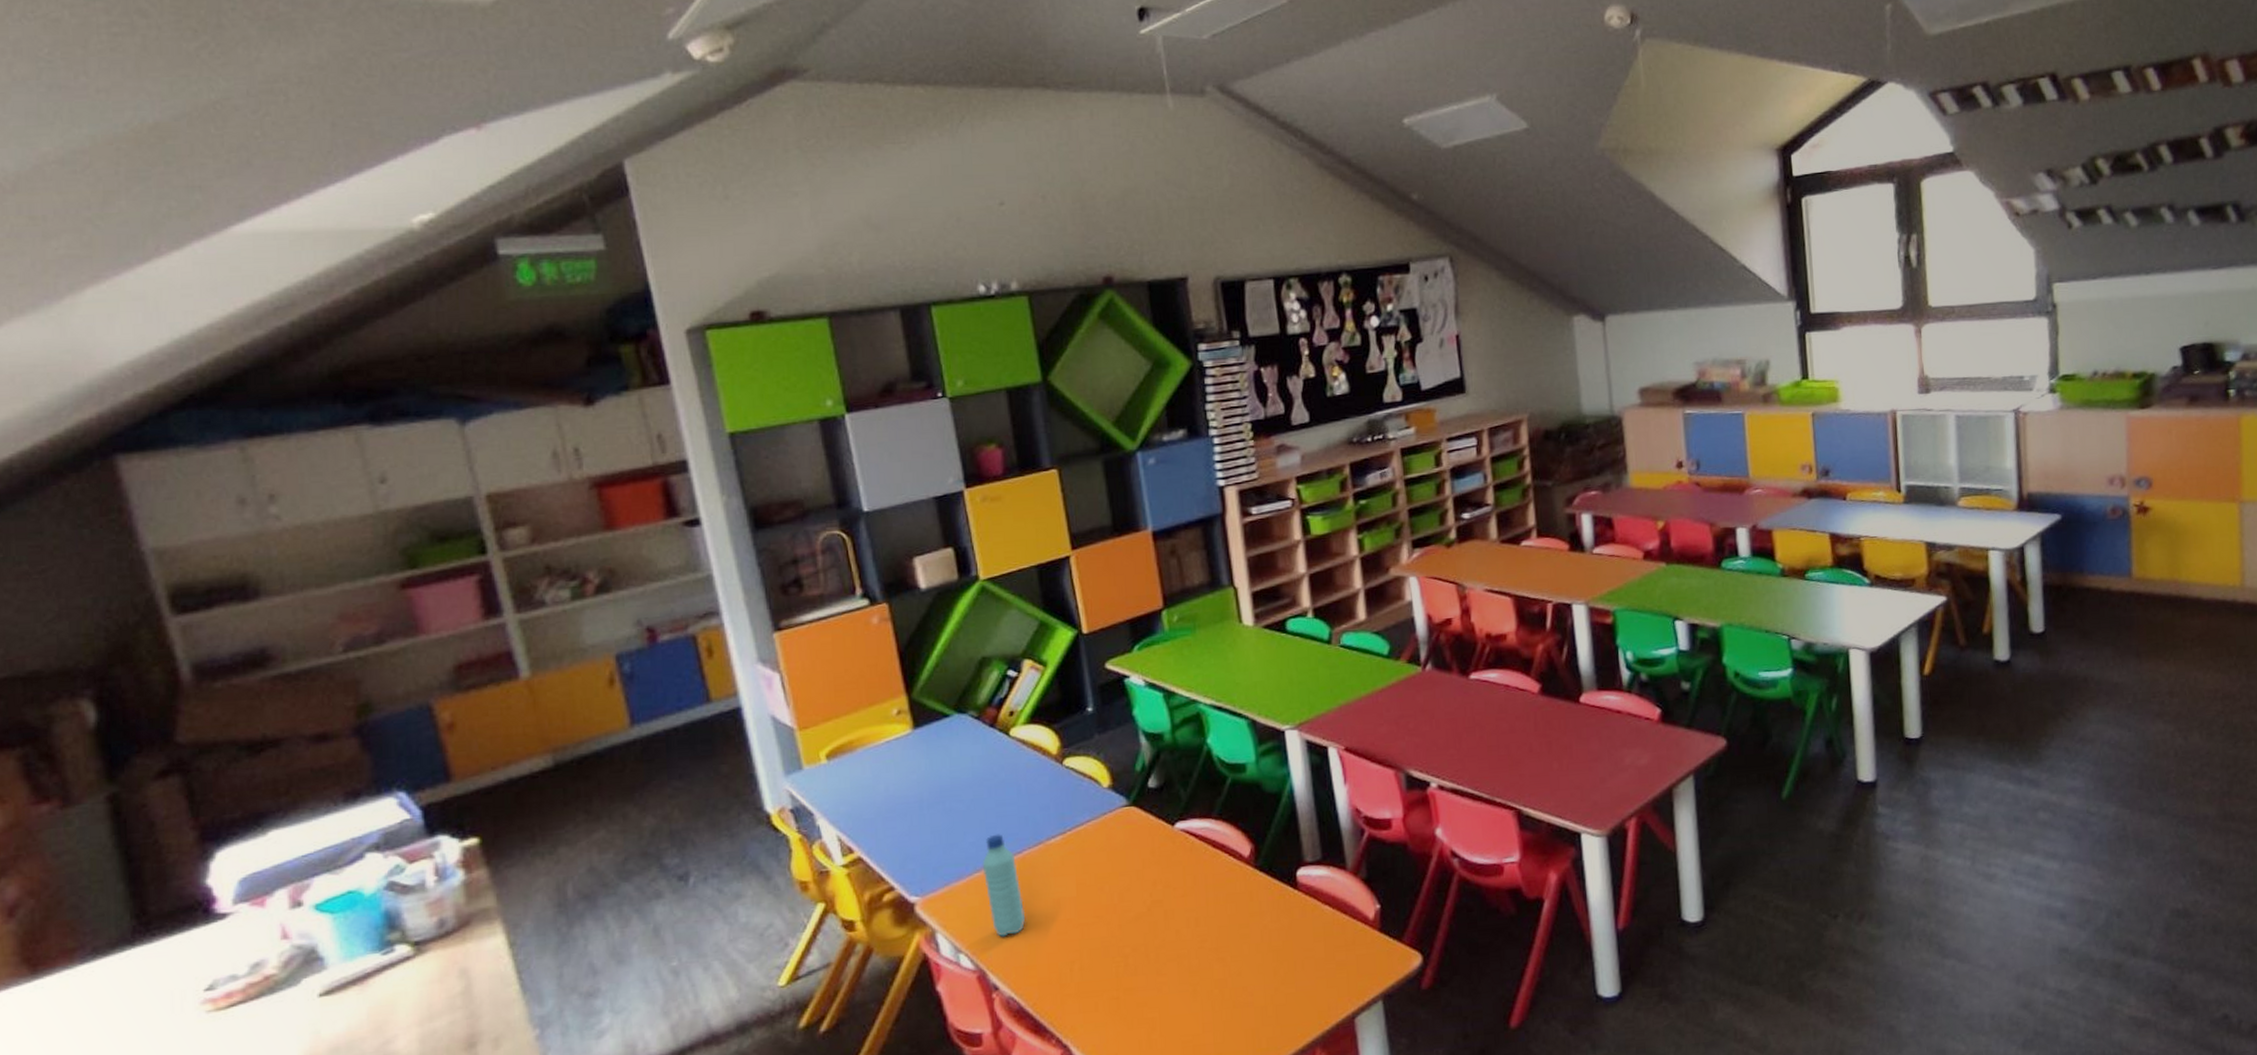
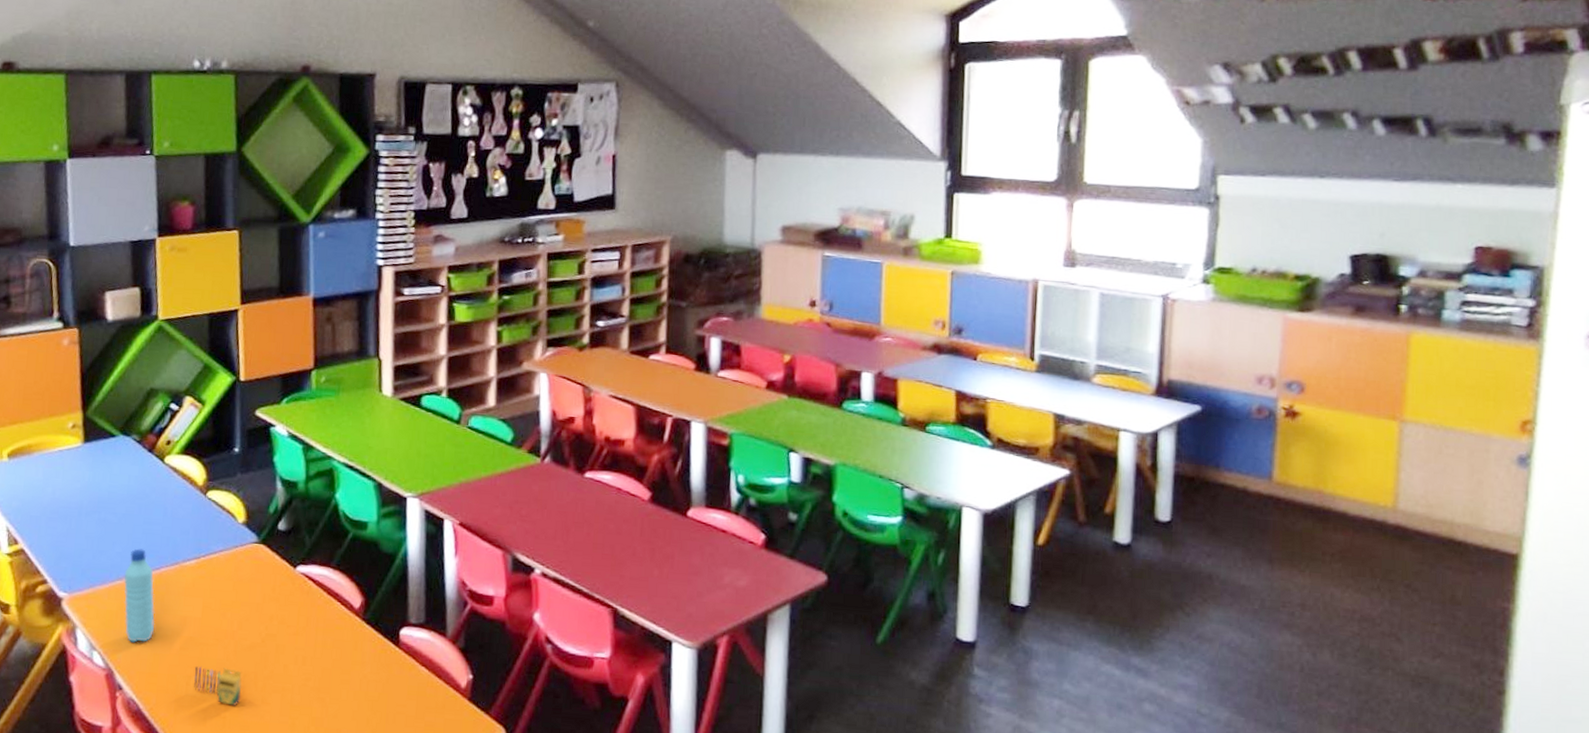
crayon: none [1077,945,1133,984] -> present [194,666,242,706]

